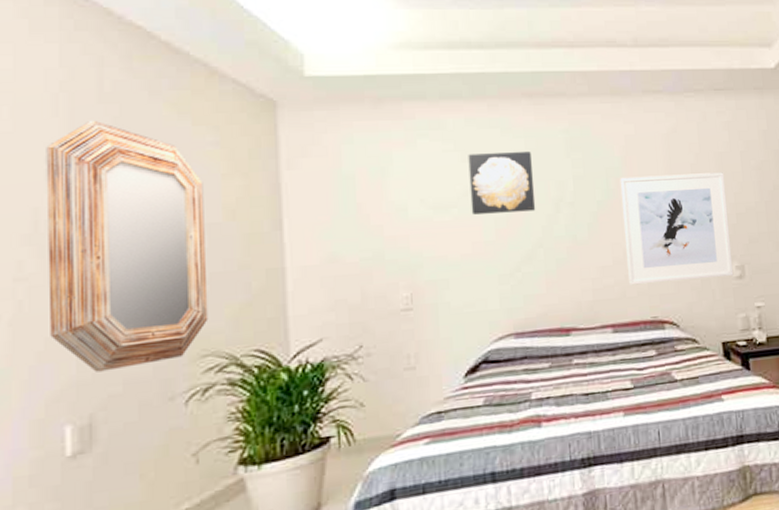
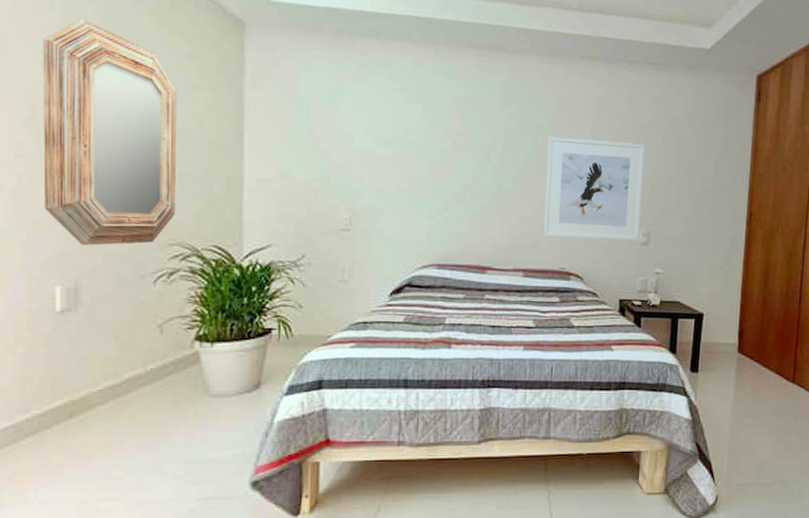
wall art: present [468,150,536,215] -> none [410,95,470,157]

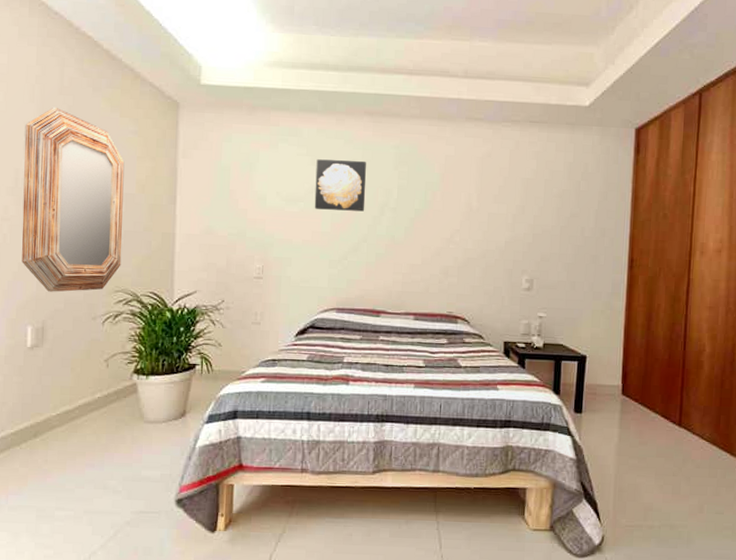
wall art: none [410,95,470,157] -> present [314,159,366,212]
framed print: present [544,136,646,242] -> none [433,191,528,288]

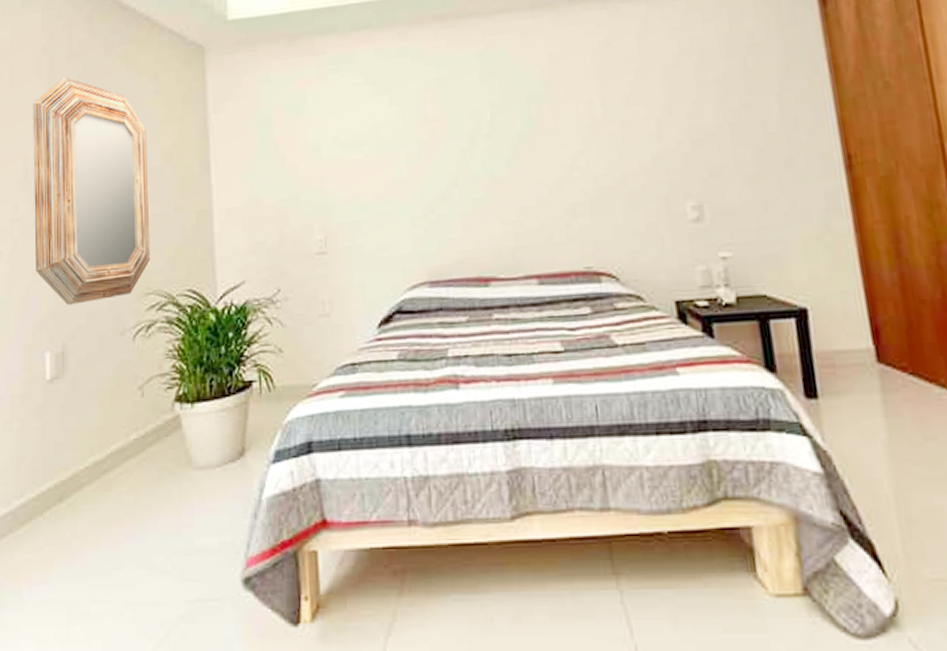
wall art: present [314,159,366,212] -> none [378,79,450,152]

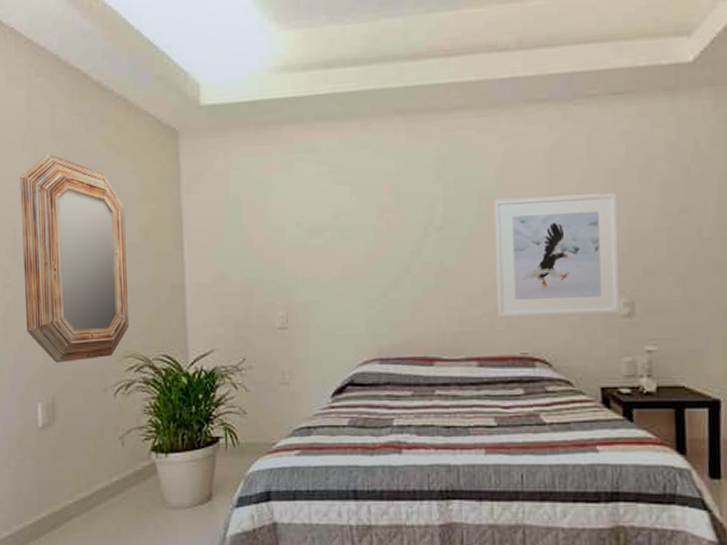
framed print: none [543,90,689,230] -> present [493,192,621,318]

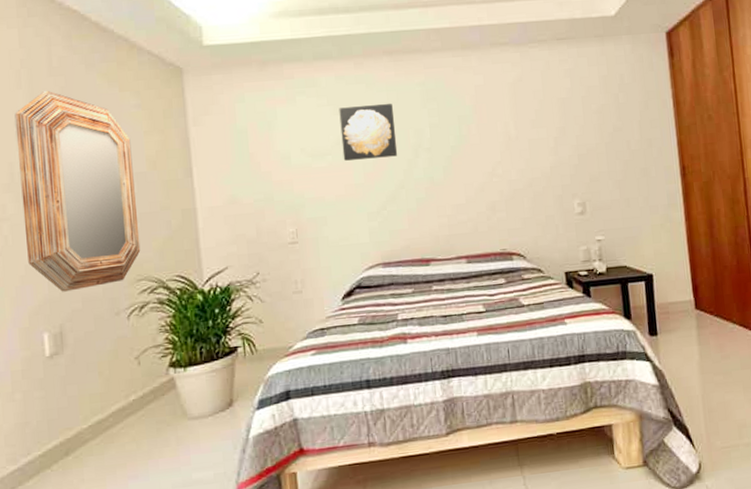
wall art: none [340,172,404,238] -> present [339,103,398,161]
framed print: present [493,192,621,318] -> none [471,117,576,221]

